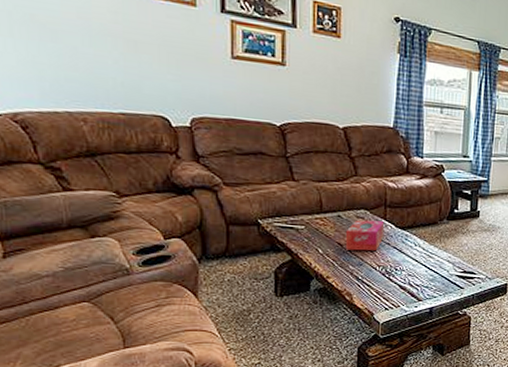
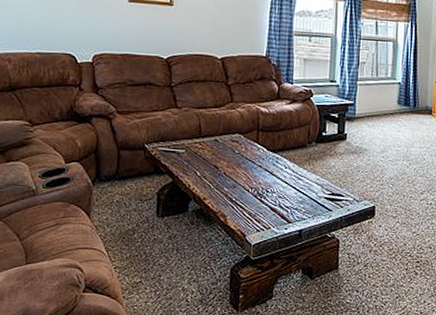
tissue box: present [345,220,385,251] -> none [221,143,257,174]

